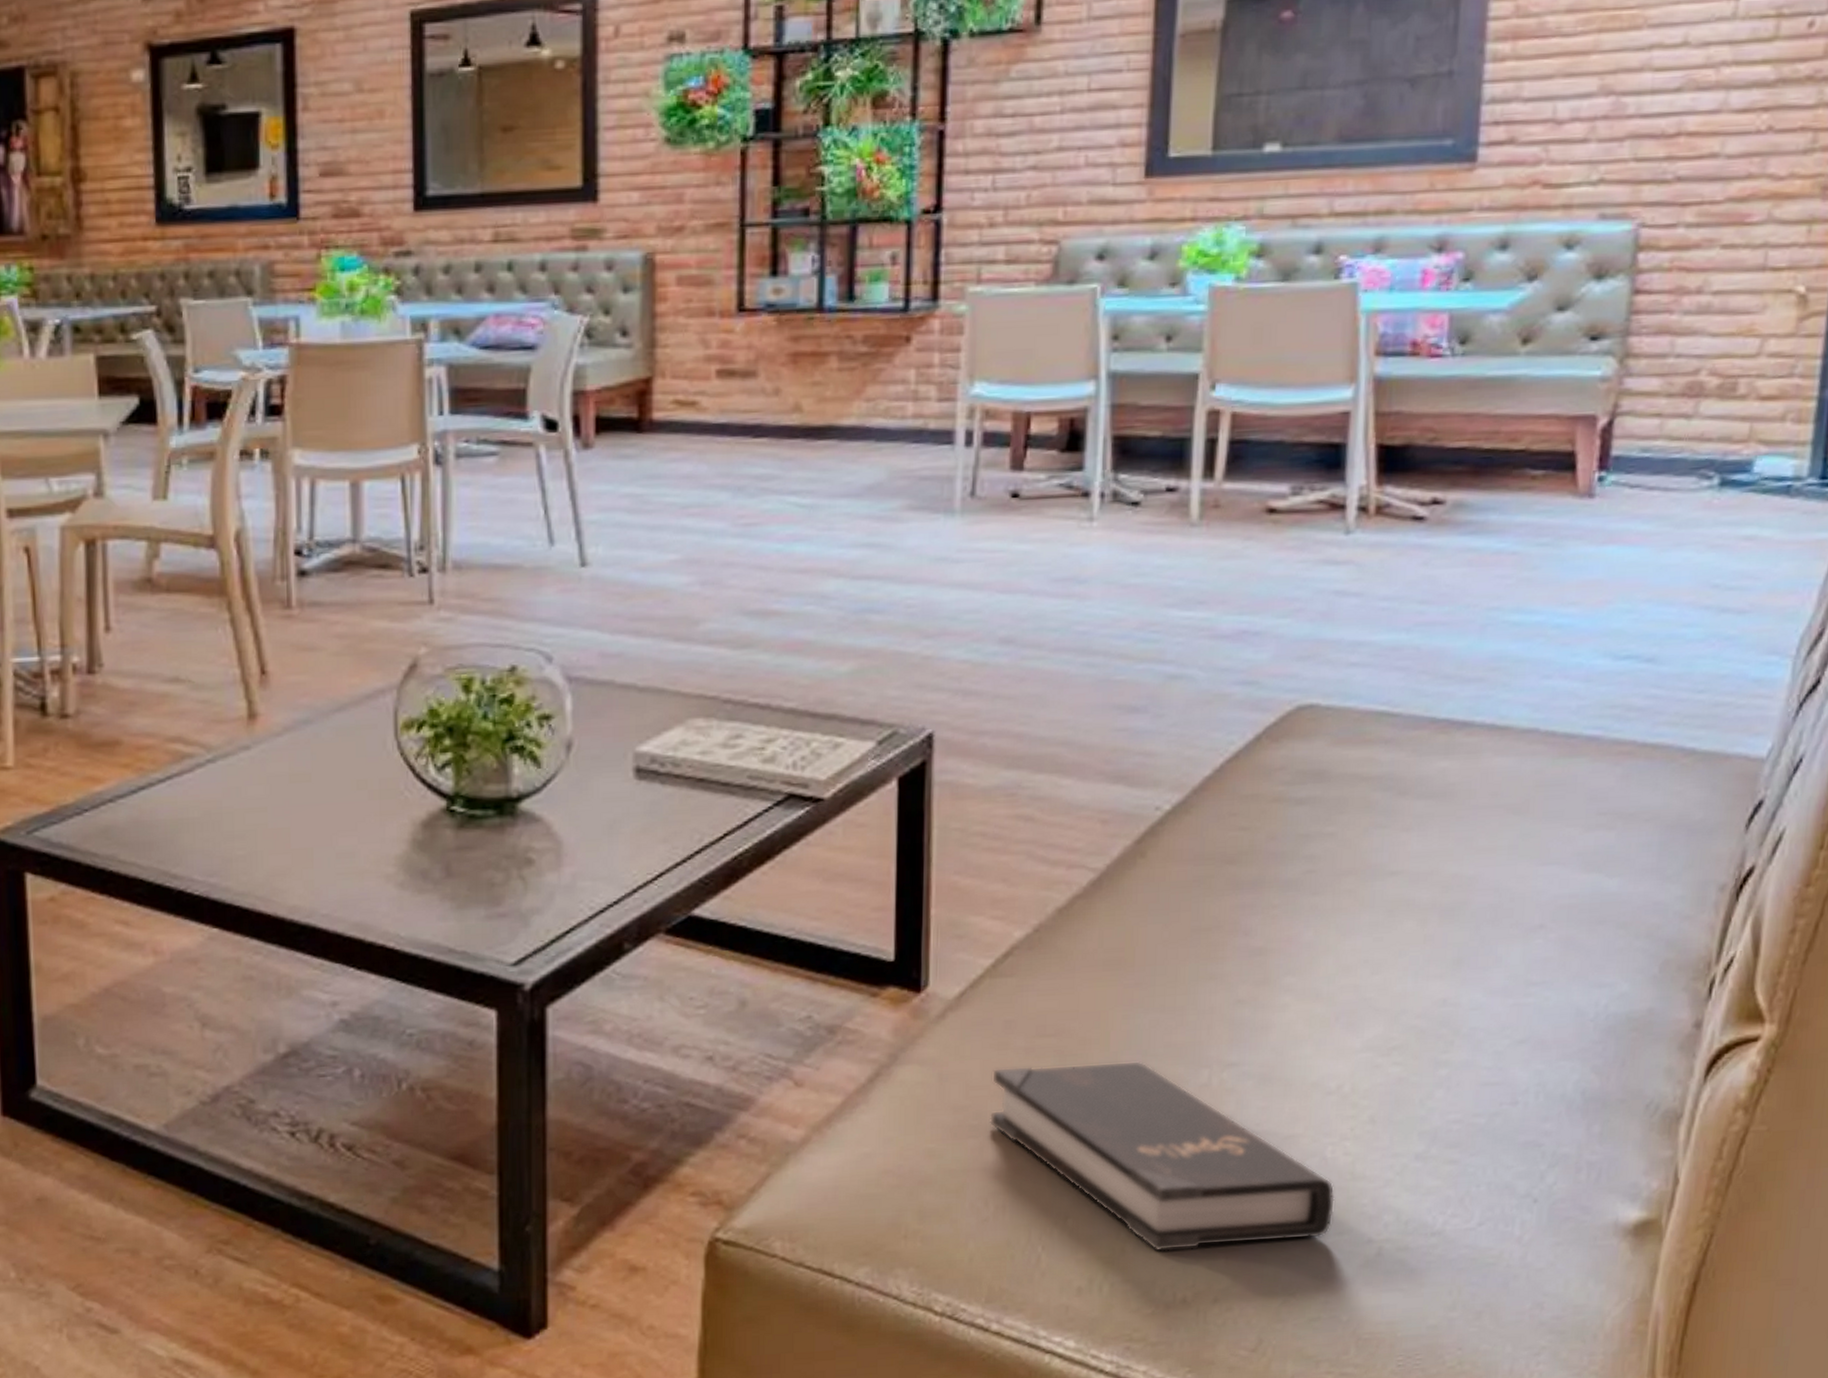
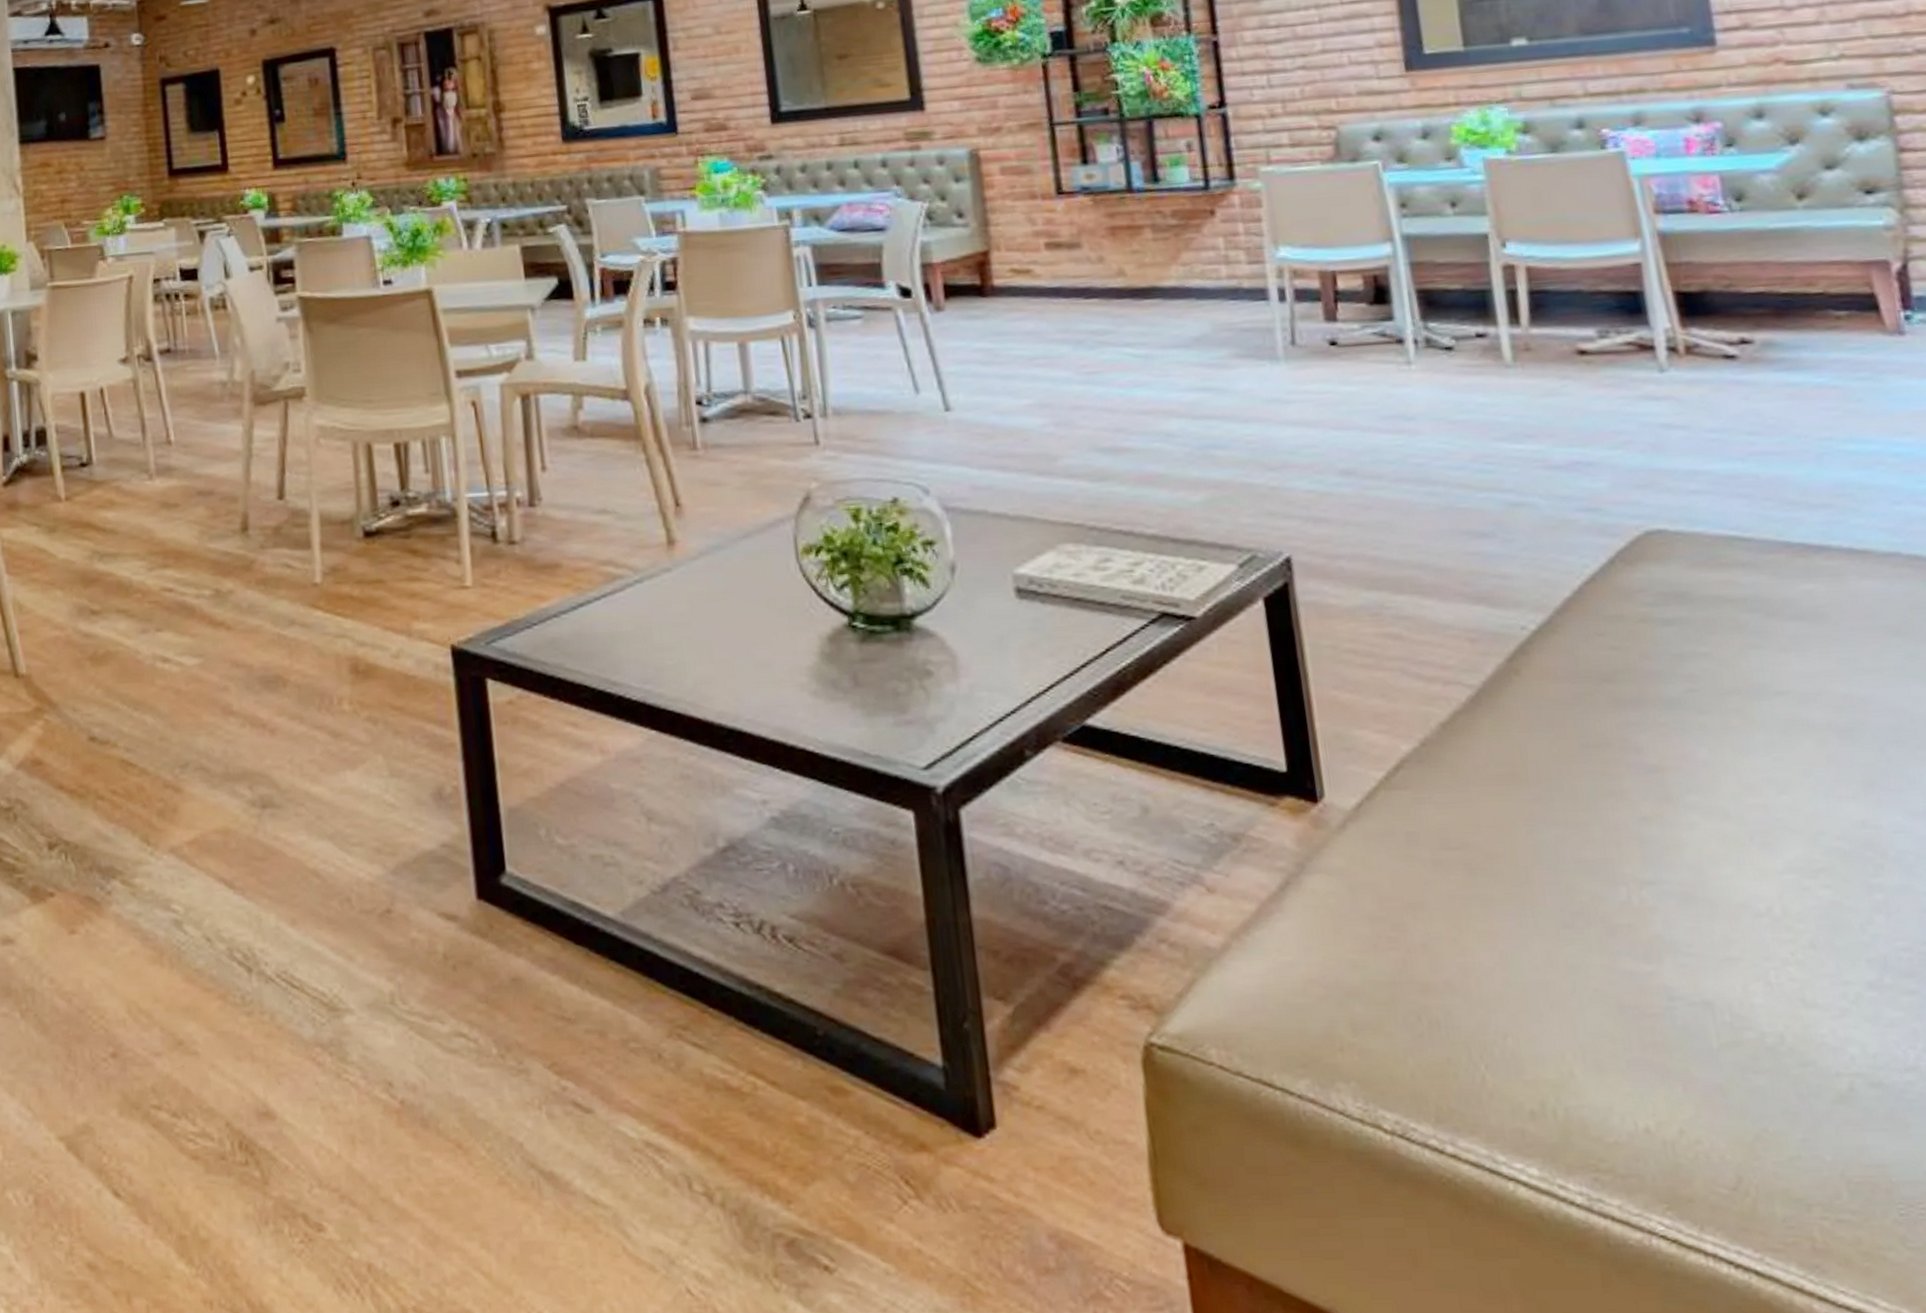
hardback book: present [990,1060,1335,1252] -> none [1403,876,1793,1076]

